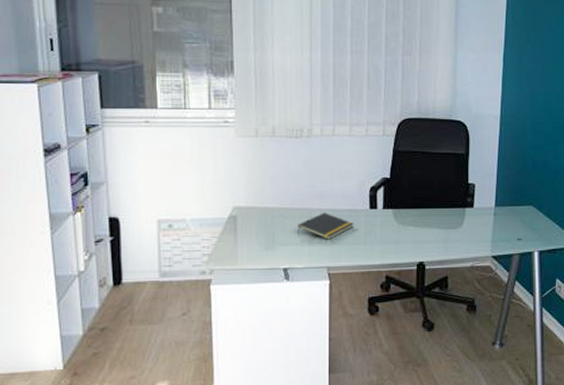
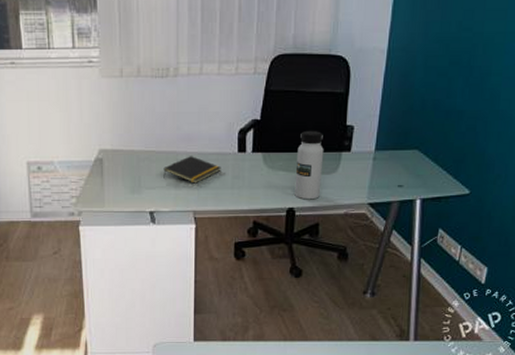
water bottle: none [424,189,449,254] -> present [295,131,324,200]

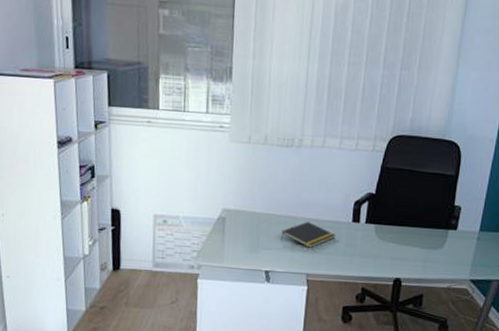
water bottle: present [295,131,324,200] -> none [402,208,432,272]

